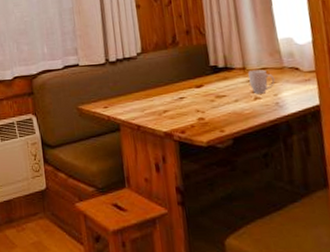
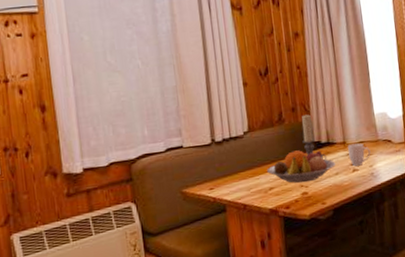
fruit bowl: none [160,74,235,108] -> present [266,150,336,183]
candle holder: none [196,38,225,86] -> present [302,114,327,161]

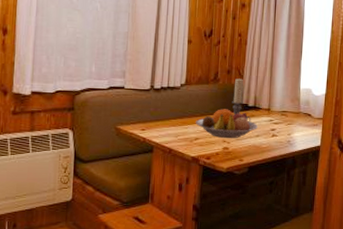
mug: present [348,143,371,167] -> none [271,112,291,132]

